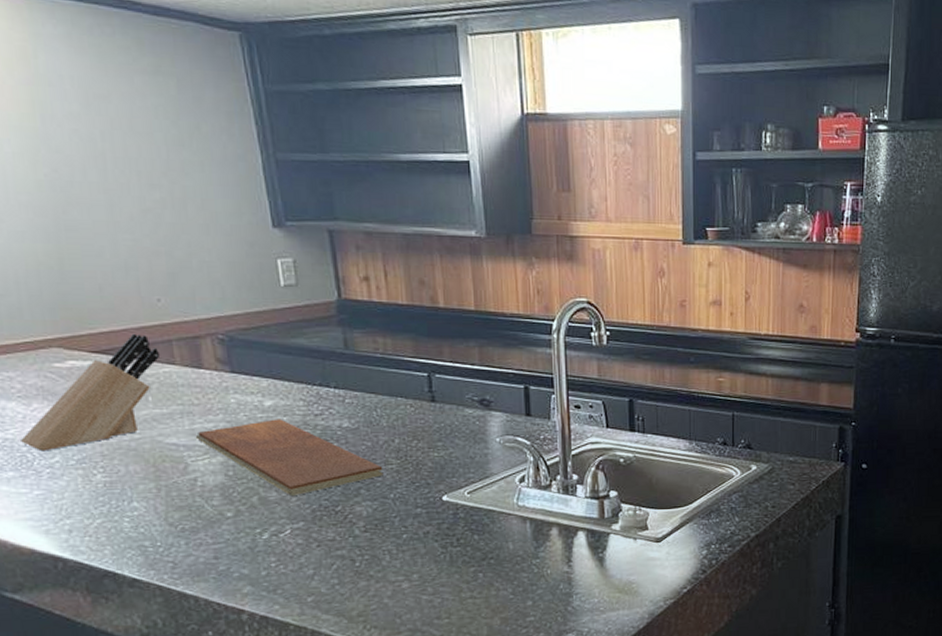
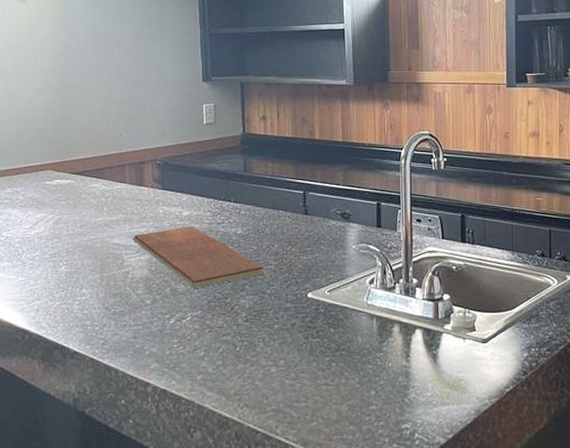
knife block: present [21,333,161,452] -> none [16,159,116,247]

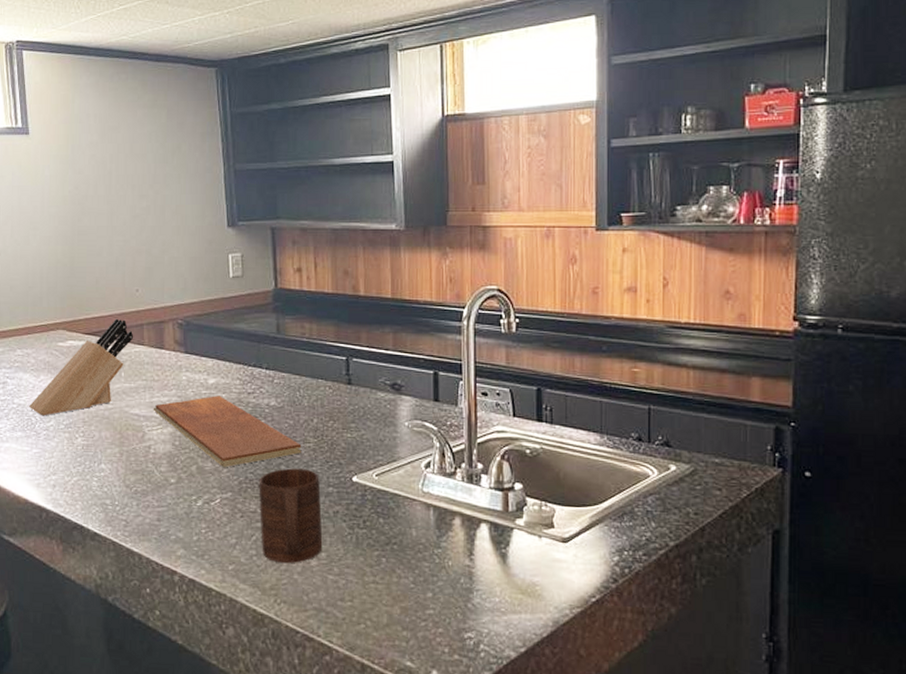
knife block: none [16,159,116,247] -> present [29,318,134,416]
cup: none [225,287,281,371] -> present [259,468,323,563]

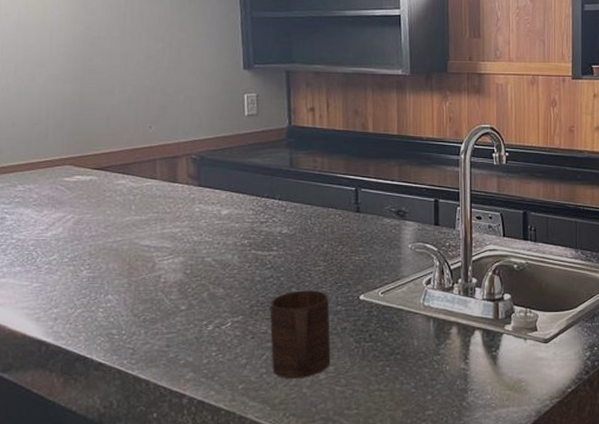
knife block: present [29,318,134,416] -> none [30,154,146,250]
chopping board: present [153,395,302,468] -> none [164,225,312,293]

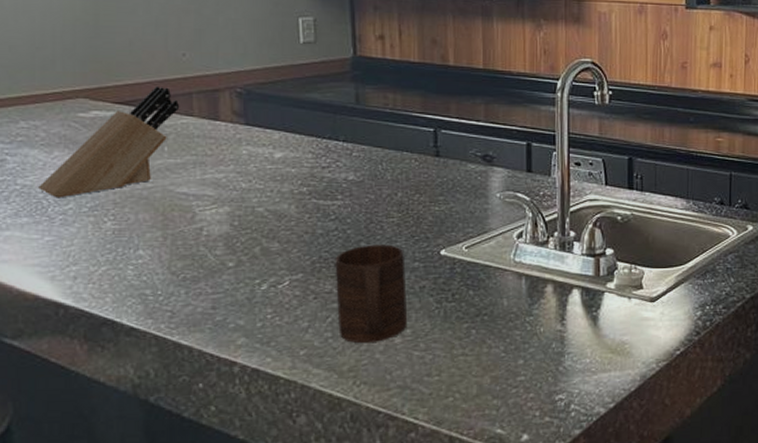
knife block: none [30,154,146,250] -> present [38,85,180,198]

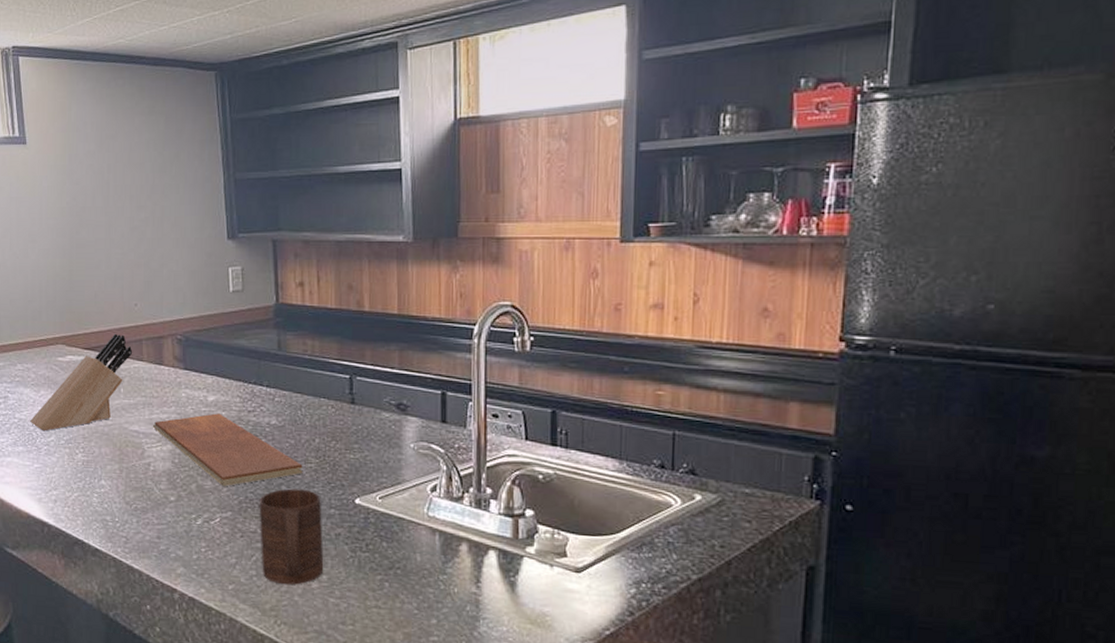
chopping board: none [205,171,384,248] -> present [152,413,303,487]

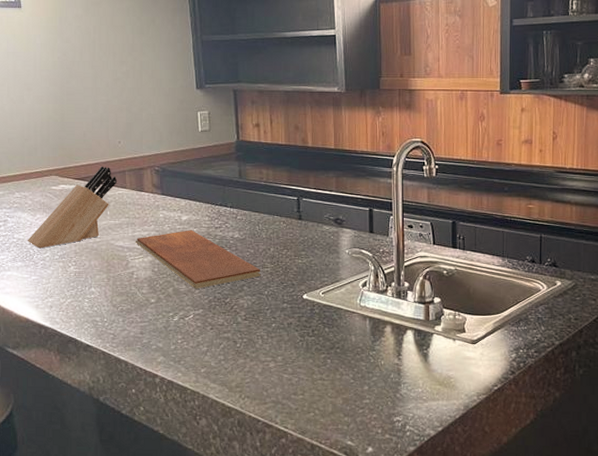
cup: present [259,488,324,585] -> none [225,289,279,365]

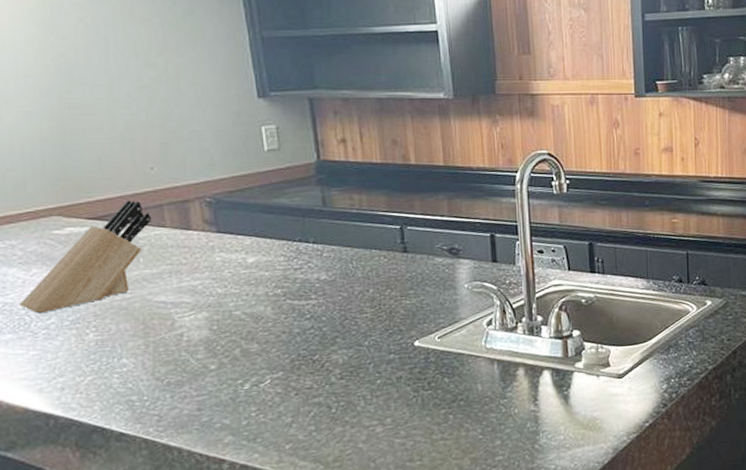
chopping board: present [135,230,261,290] -> none [182,274,359,348]

